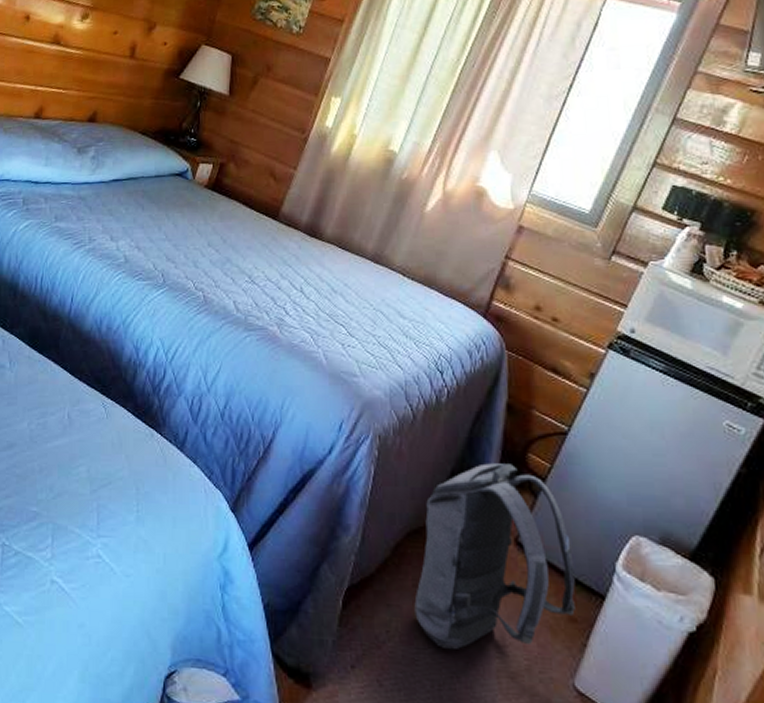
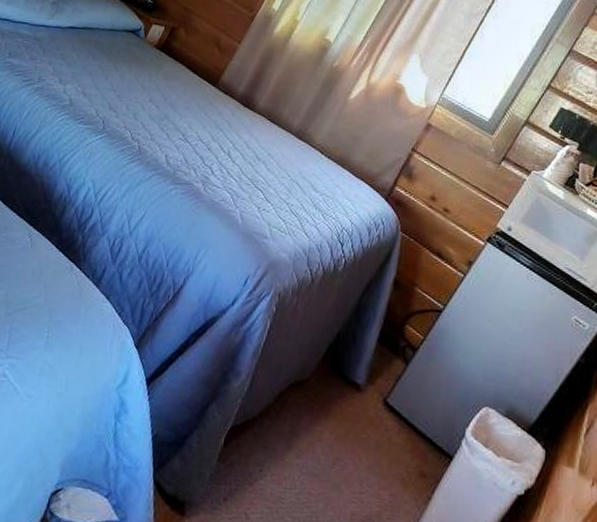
backpack: present [414,463,575,649] -> none [287,329,432,494]

